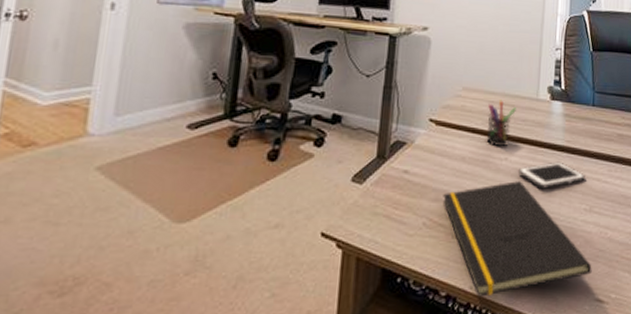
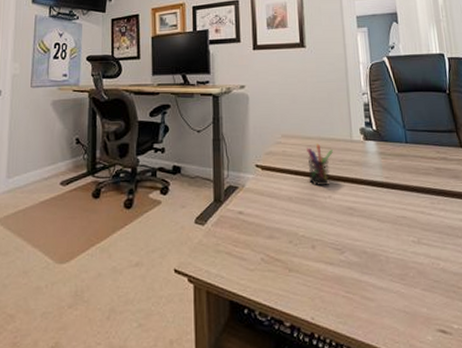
notepad: present [443,181,592,297] -> none [276,217,430,327]
cell phone: present [519,161,585,189] -> none [343,197,409,223]

